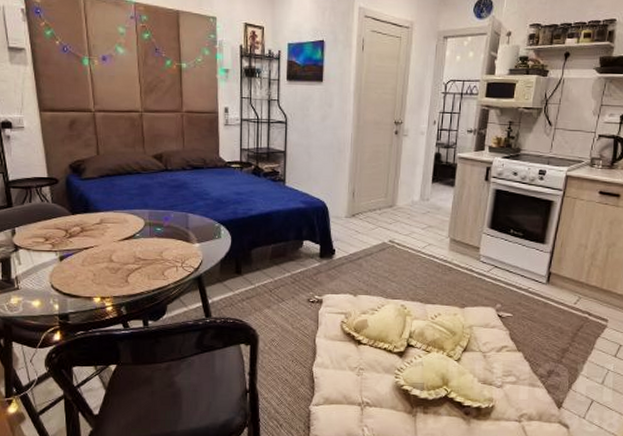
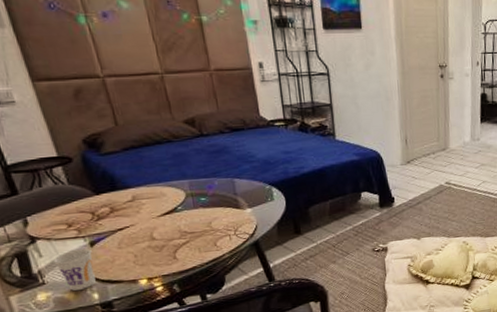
cup: none [29,261,60,299] -> present [53,248,96,291]

